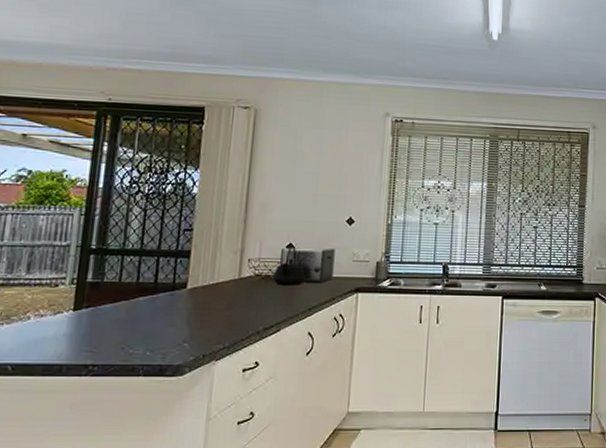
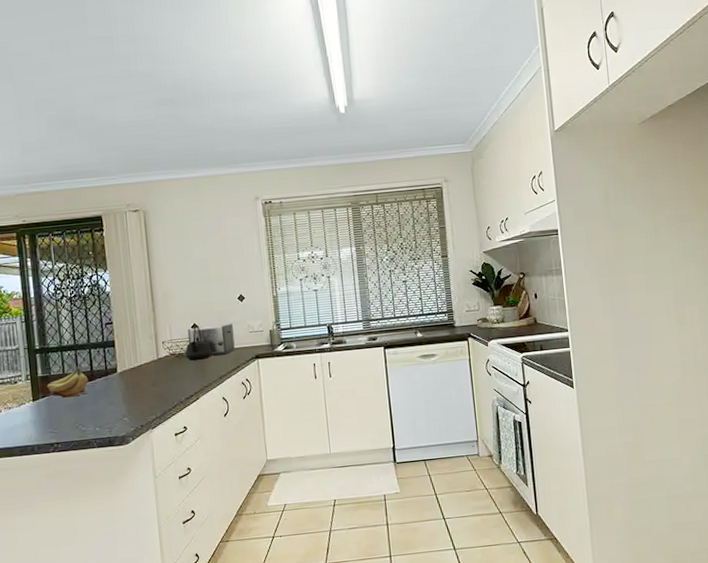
fruit: none [94,276,149,311] -> present [46,367,88,398]

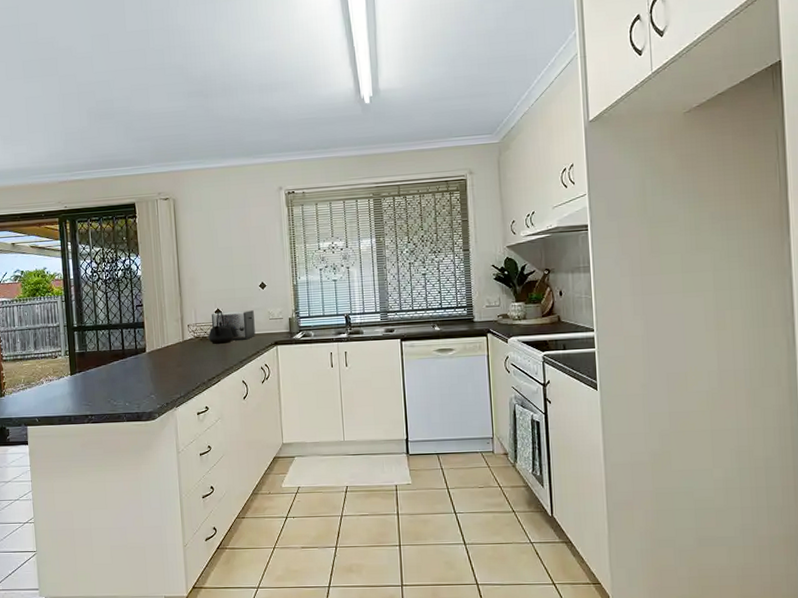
fruit: present [46,367,88,398] -> none [82,345,120,374]

